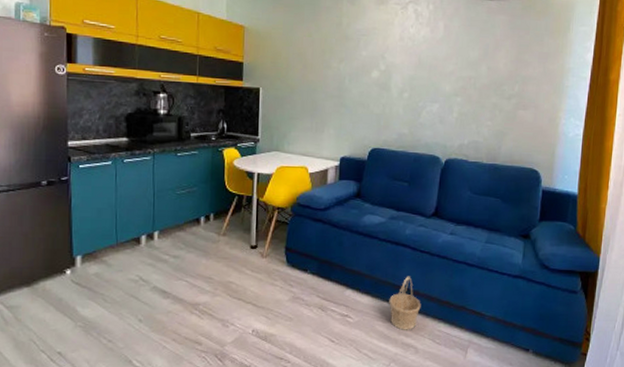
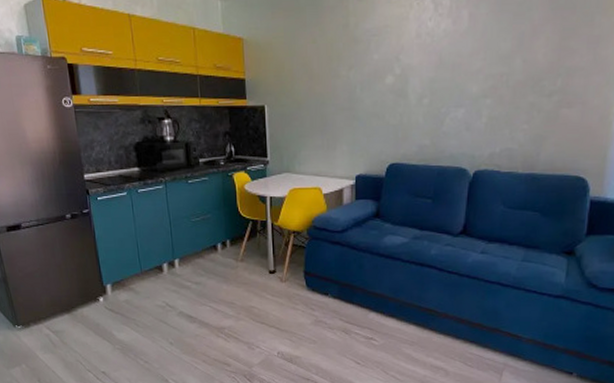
basket: present [389,276,421,330] -> none [415,298,451,353]

